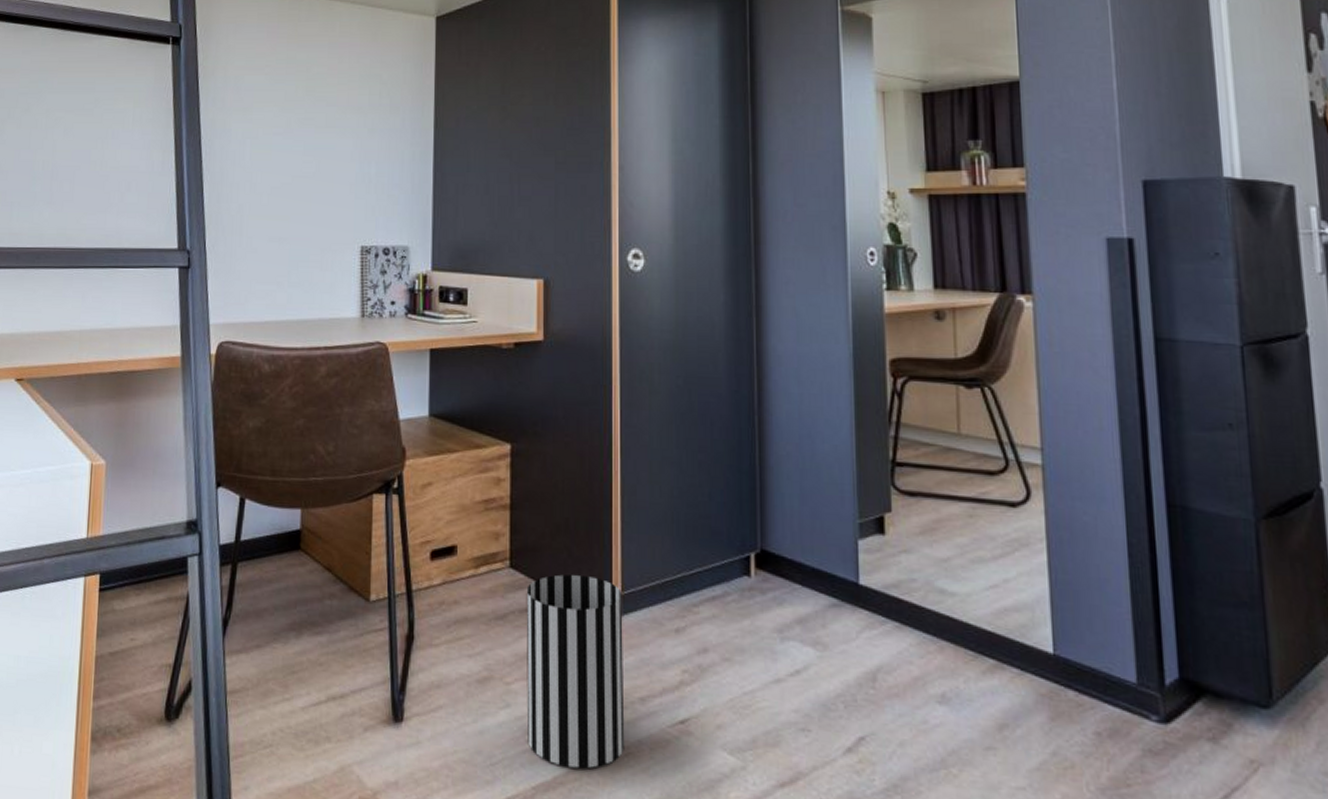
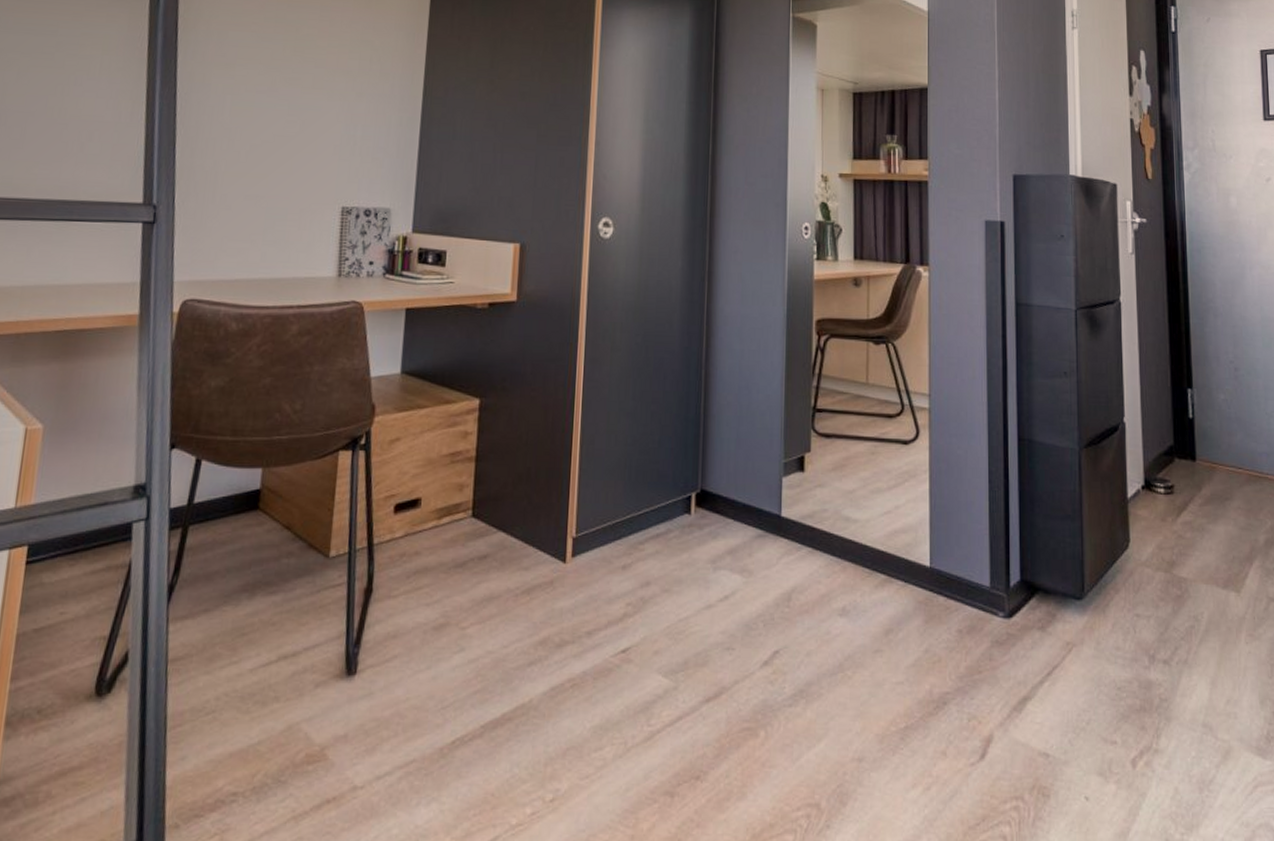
wastebasket: present [526,574,625,769] -> none [479,521,576,703]

